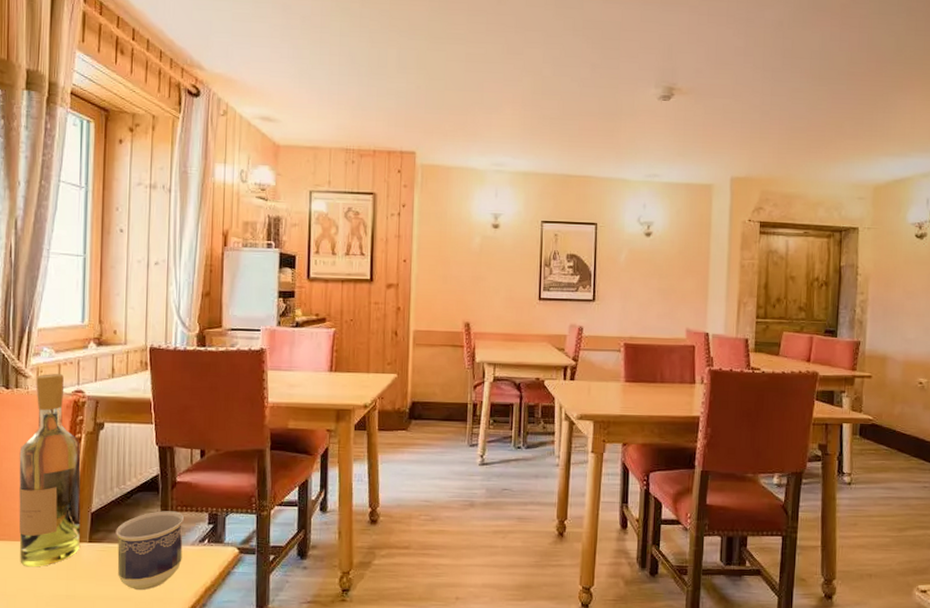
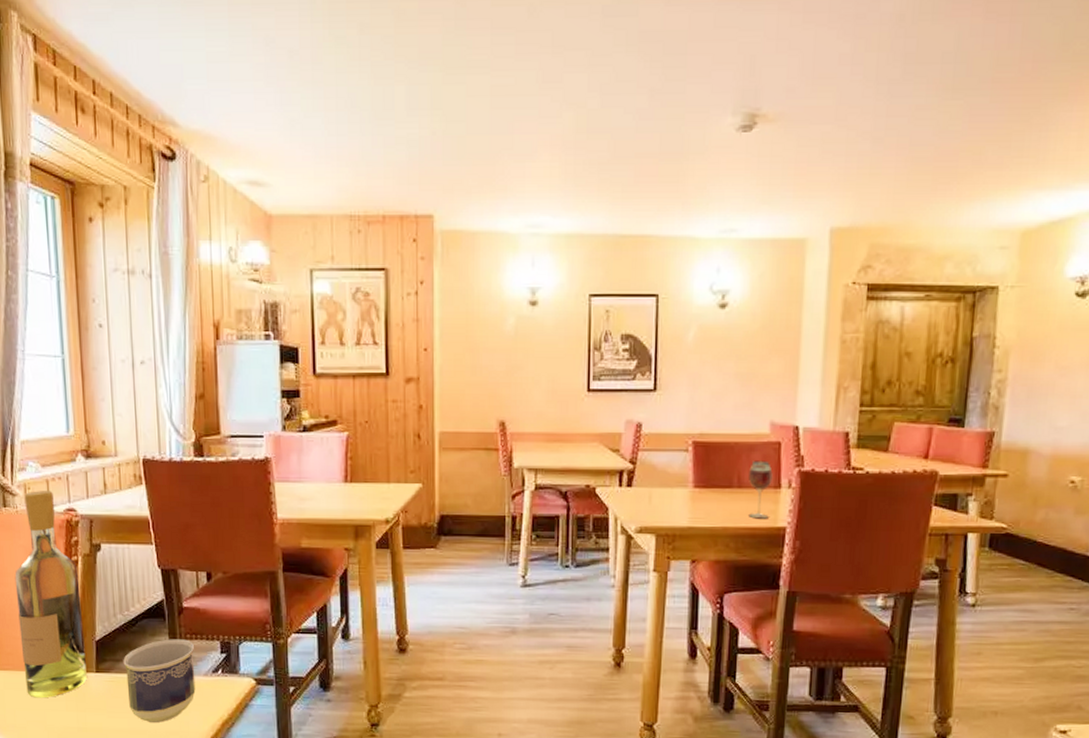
wineglass: none [669,360,689,409] -> present [748,460,773,519]

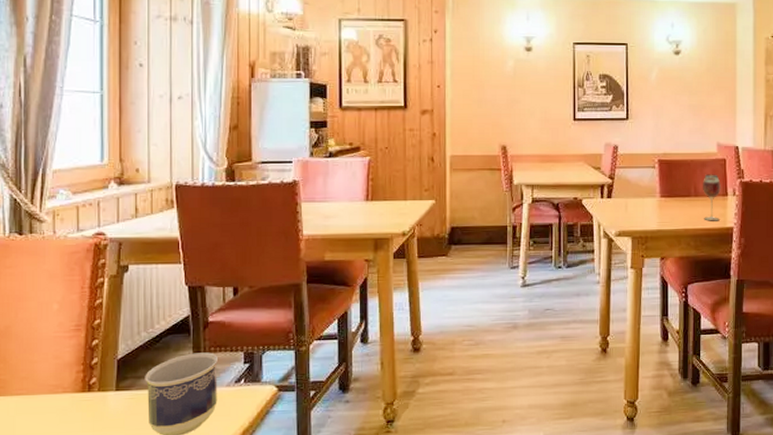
bottle: present [14,491,88,698] -> none [36,217,107,421]

